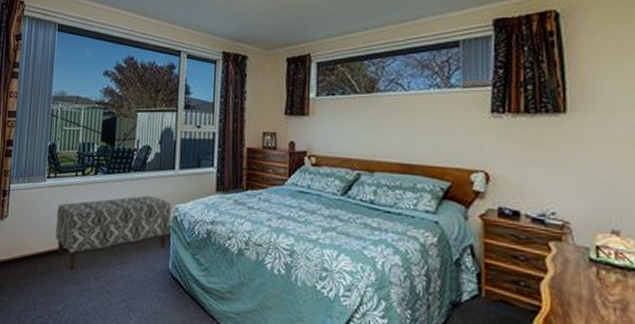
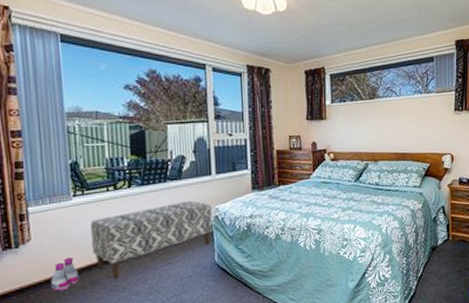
boots: none [16,239,42,273] -> present [50,258,81,292]

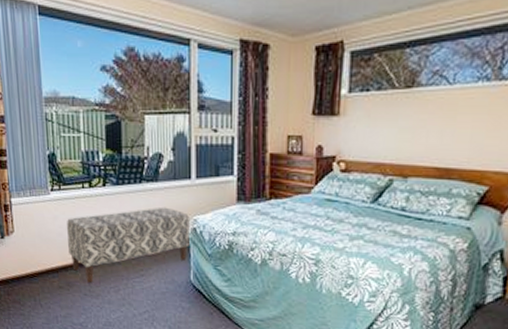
boots: present [50,258,81,292] -> none [31,255,58,288]

